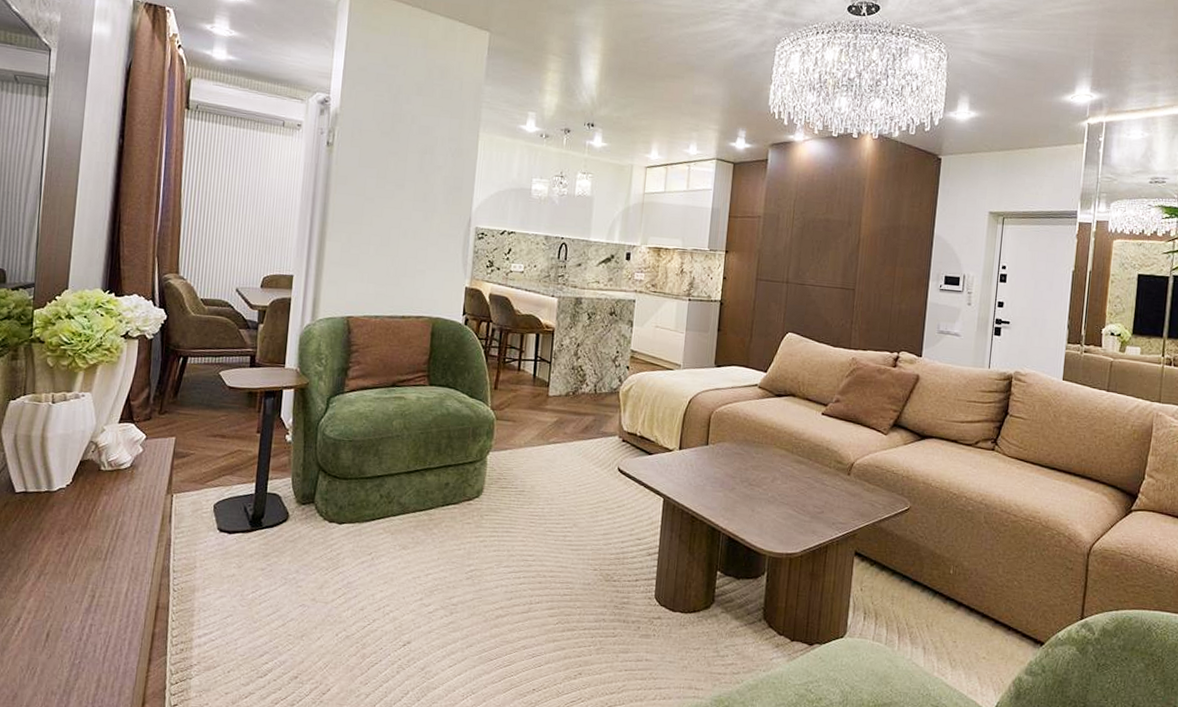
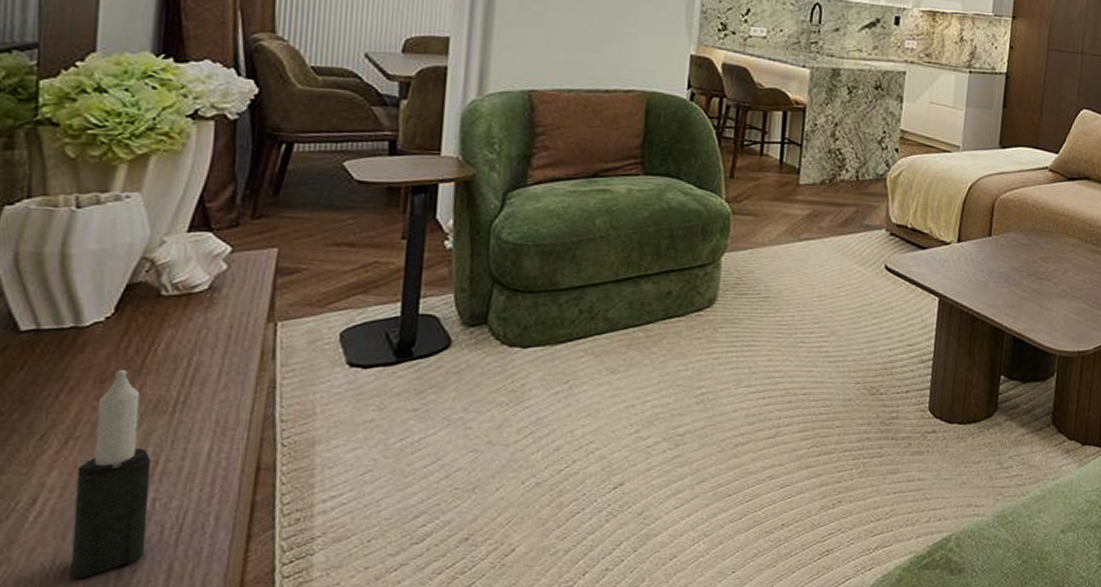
candle: none [38,525,91,682] -> present [70,370,152,579]

